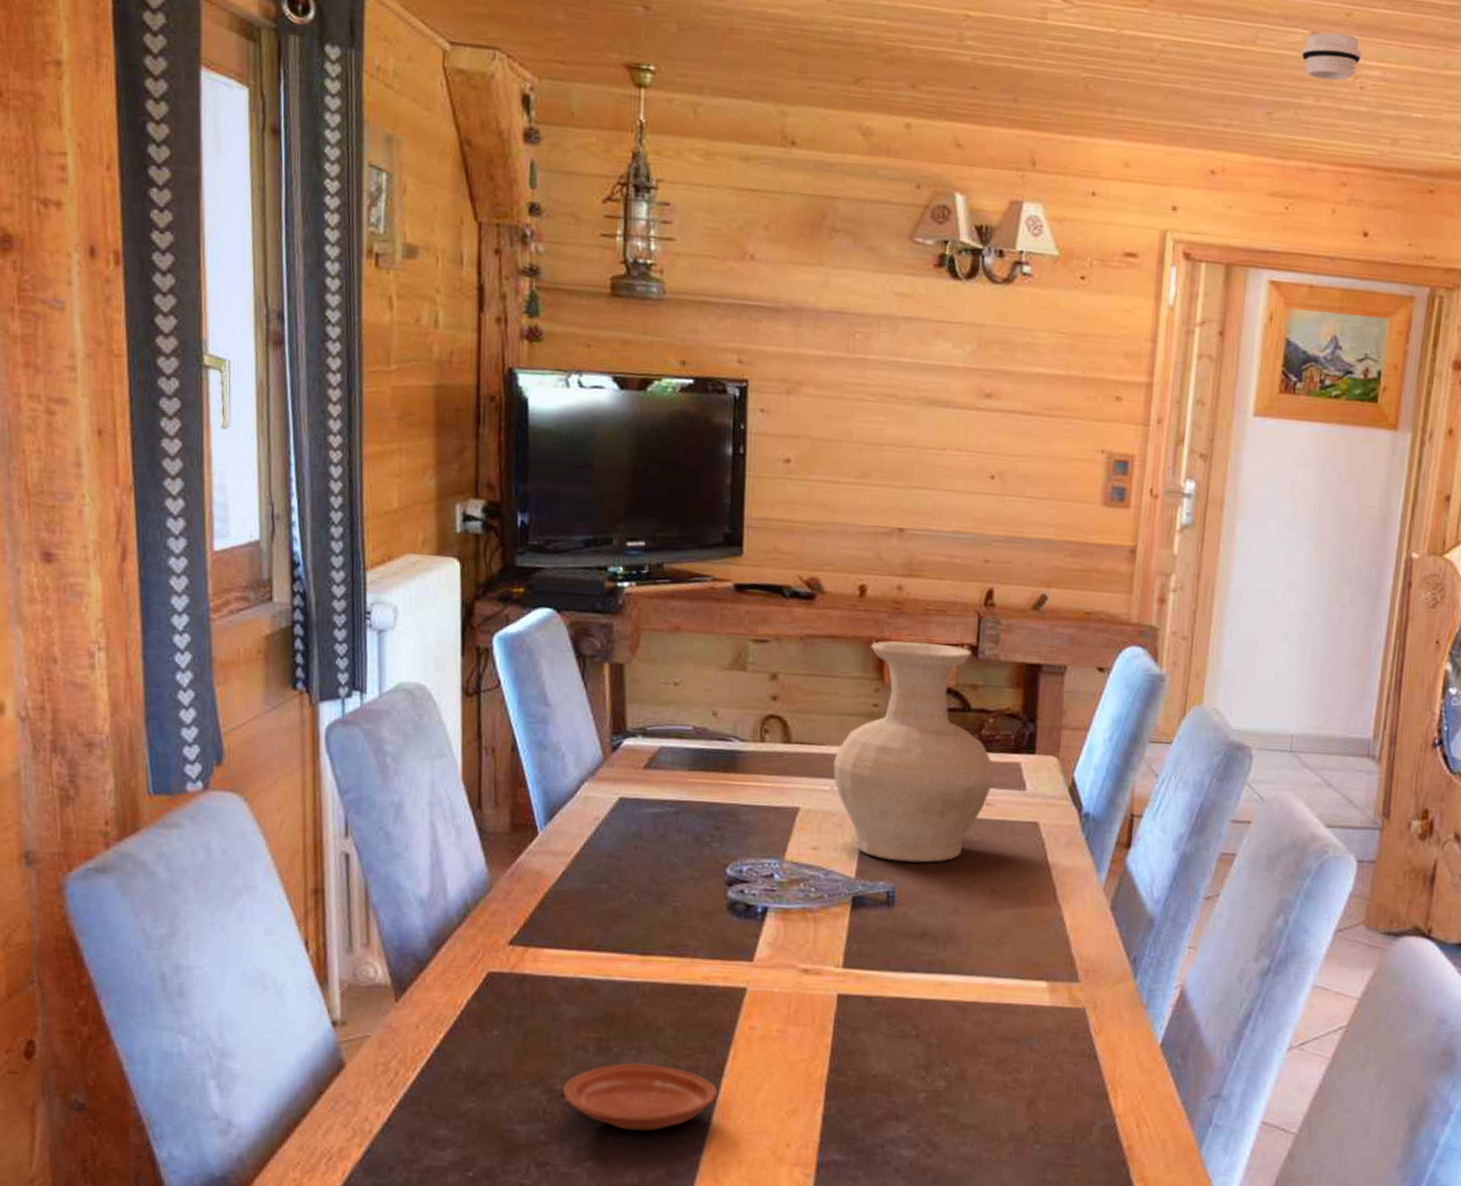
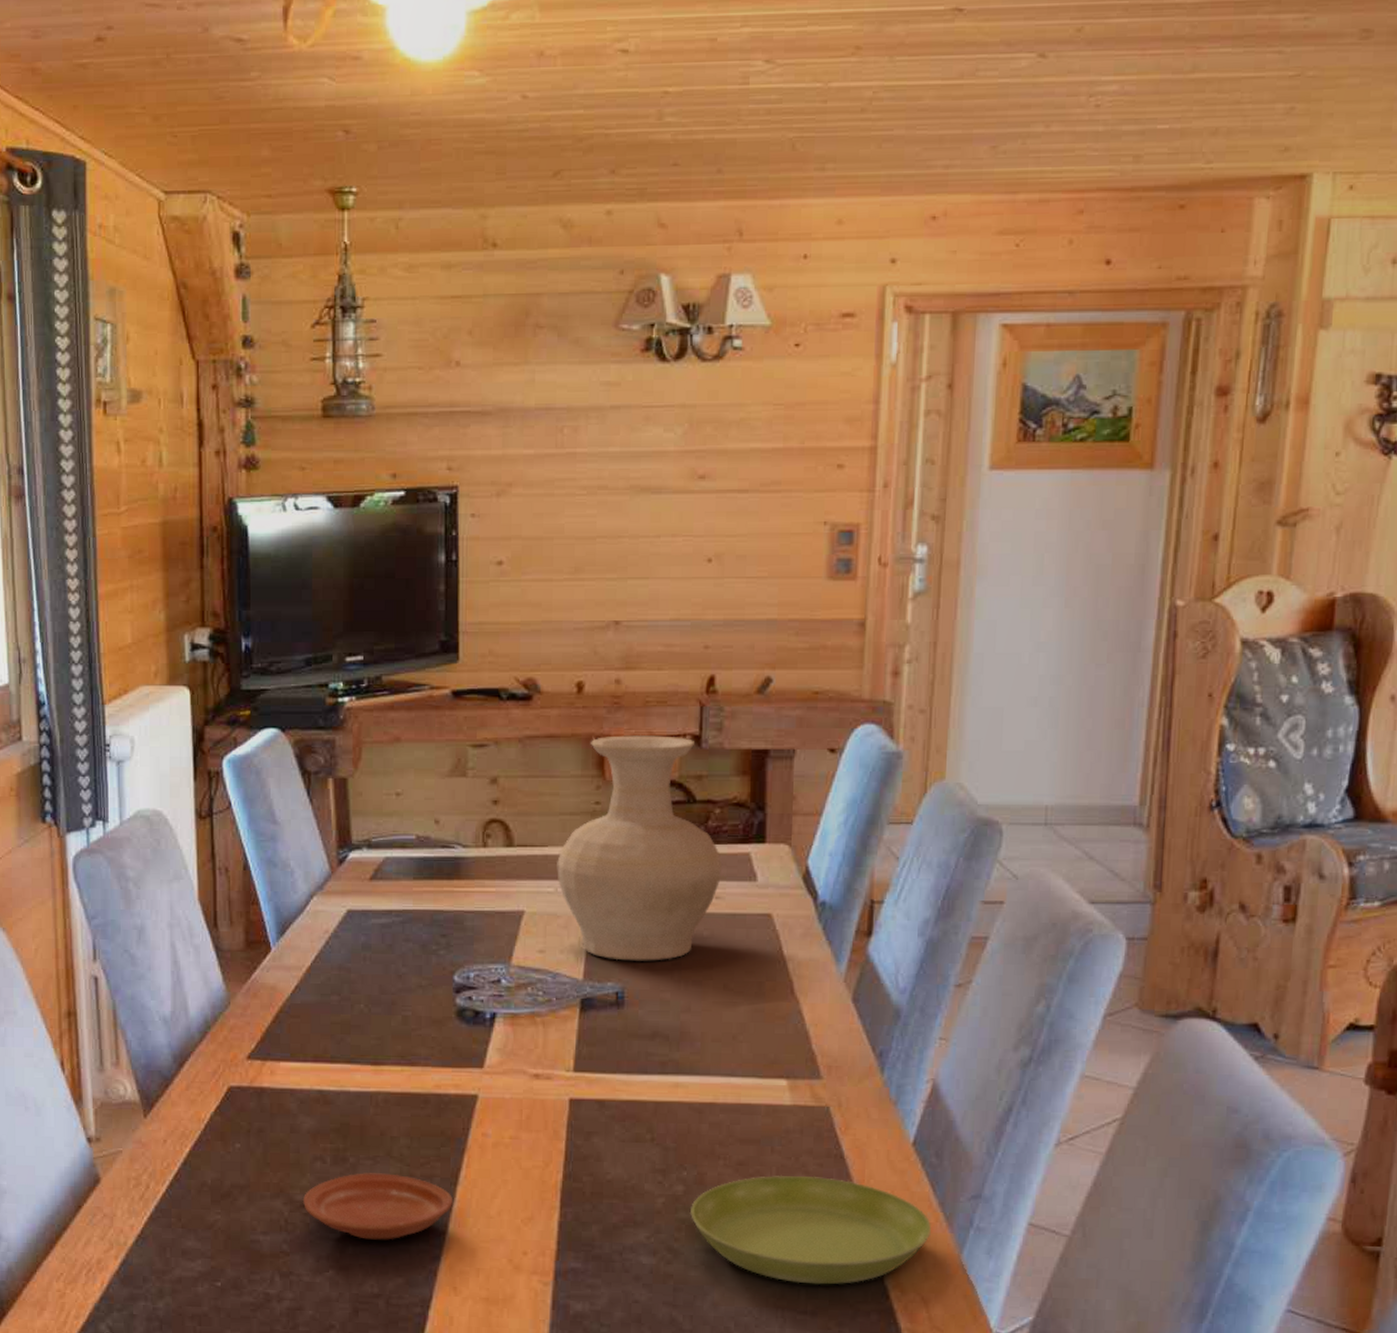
saucer: none [950,1072,1175,1178] -> present [689,1175,932,1285]
smoke detector: present [1301,32,1362,81] -> none [1027,51,1096,104]

